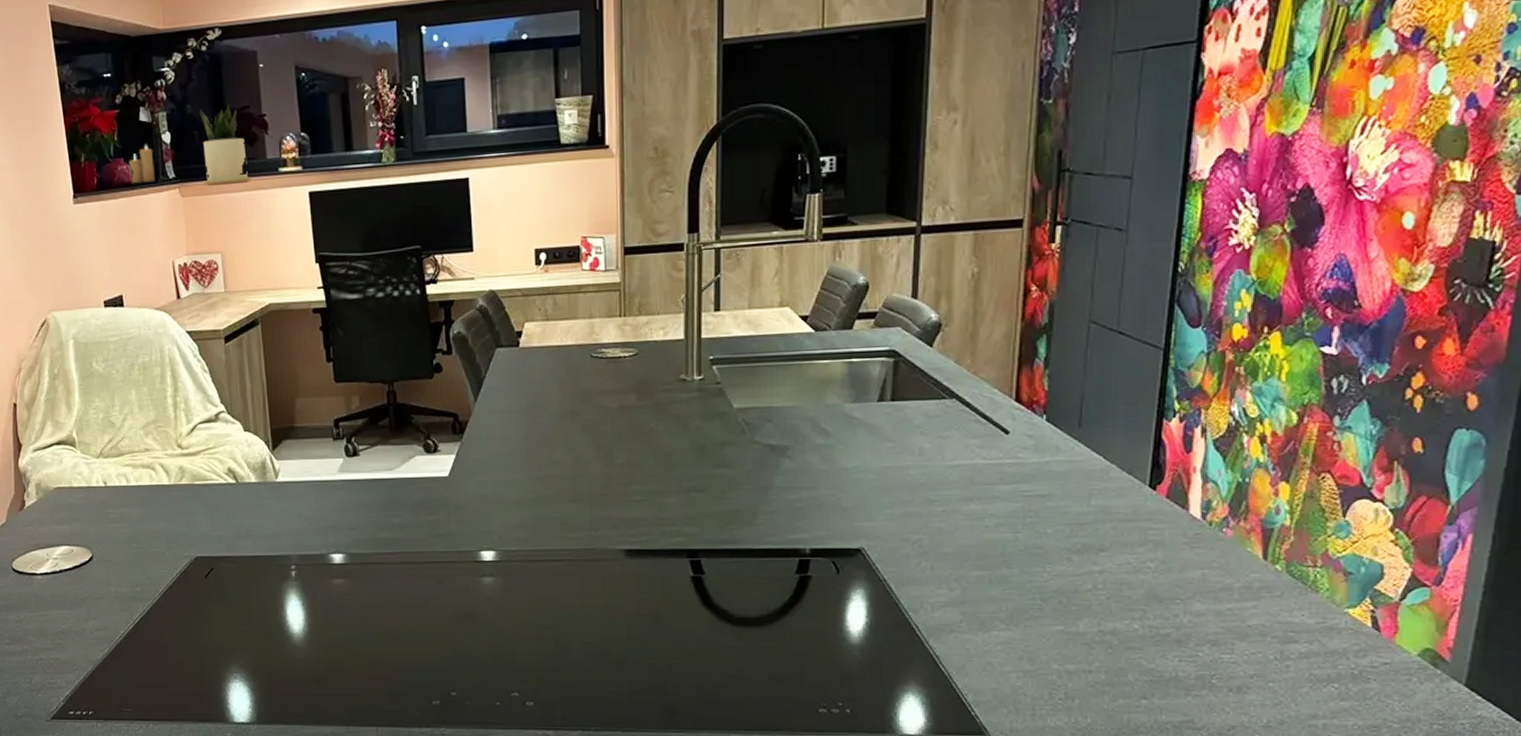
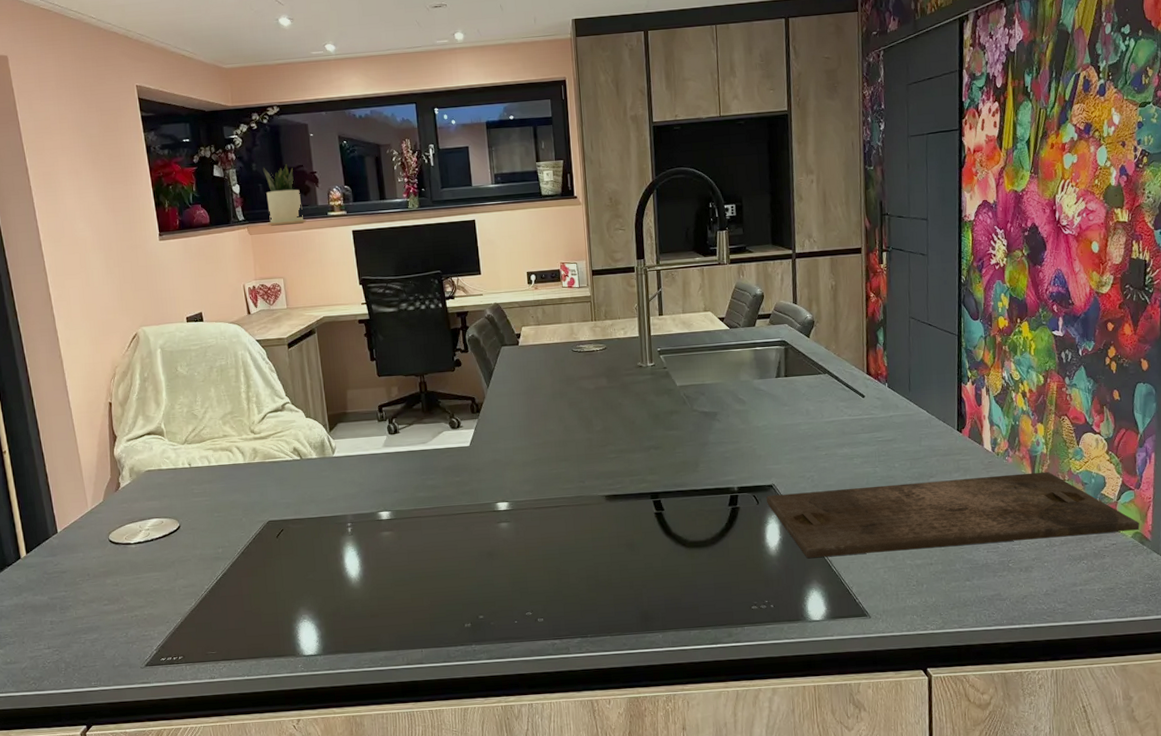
candle: present [129,145,155,184] -> none [205,194,228,225]
cutting board: none [851,552,1434,650] -> present [767,471,1140,558]

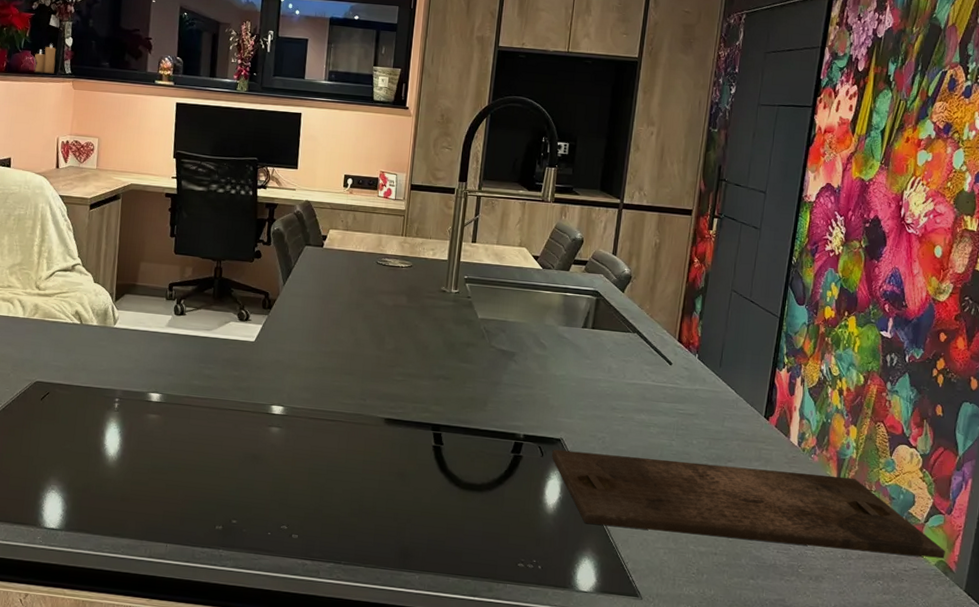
candle: none [205,194,228,225] -> present [33,44,57,74]
planter: present [263,164,307,226] -> none [92,25,133,88]

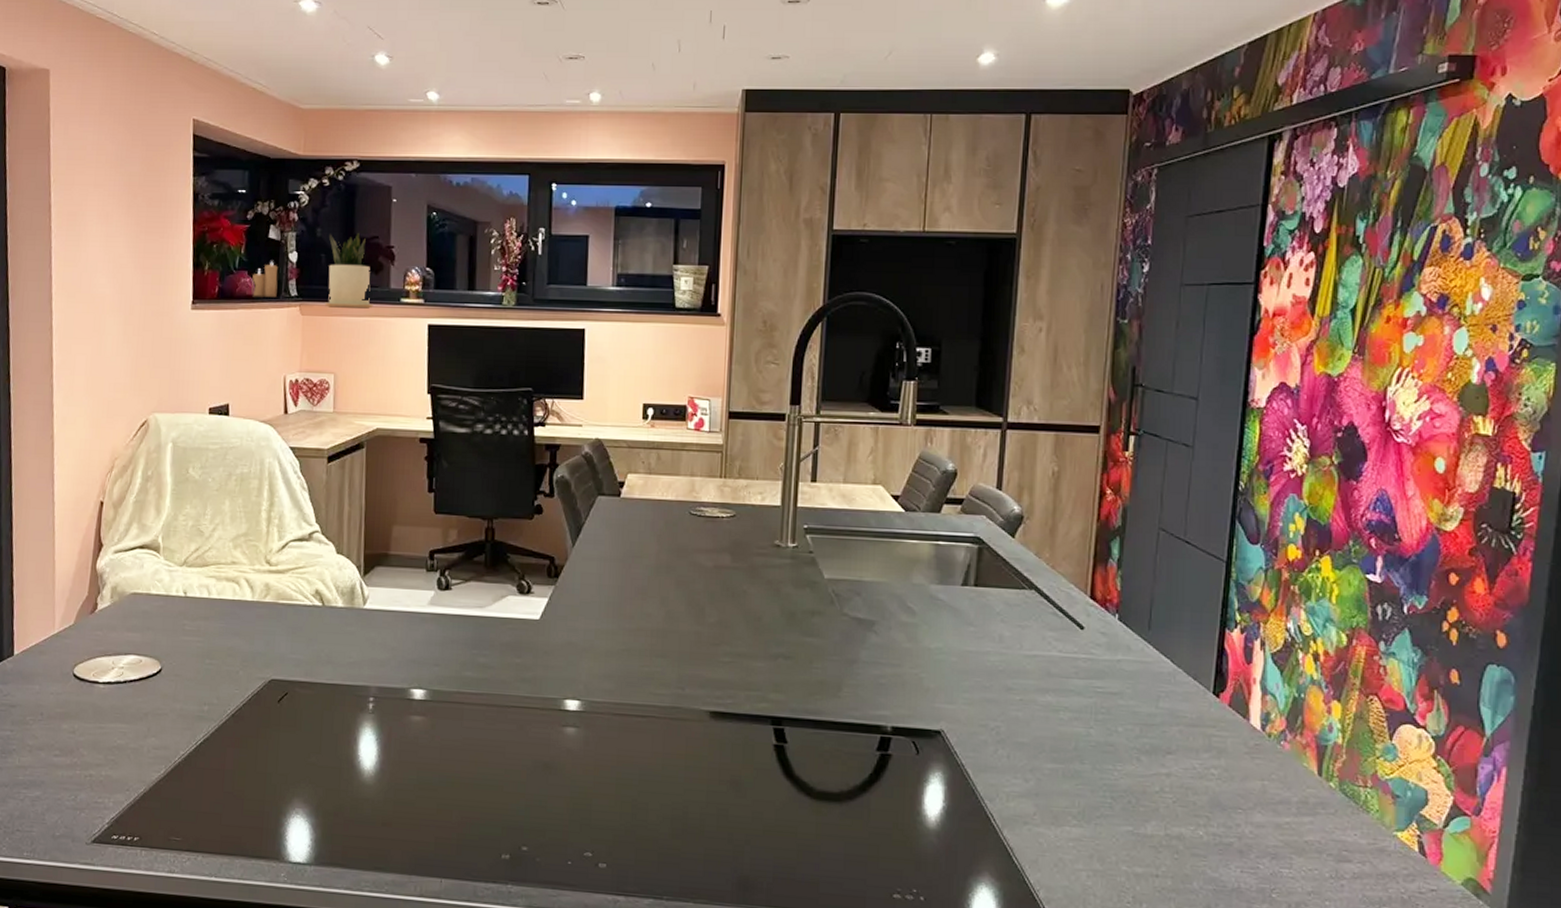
planter: none [92,25,133,88] -> present [324,233,373,310]
cutting board: present [552,449,945,559] -> none [930,744,1475,876]

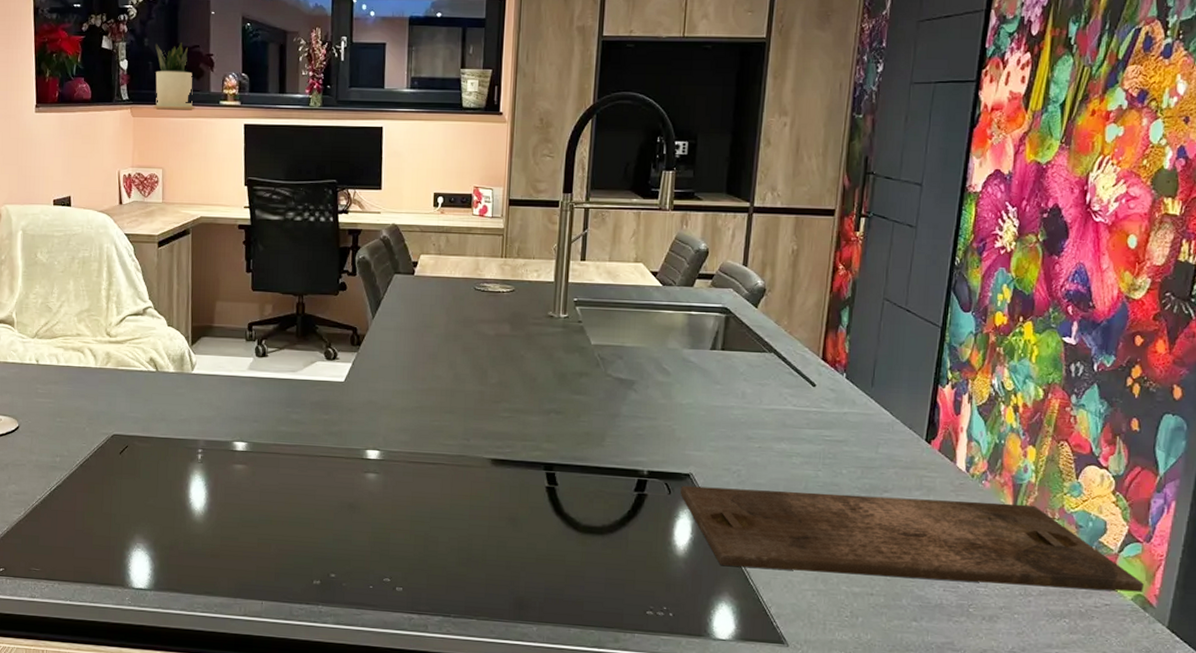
candle: present [251,261,279,298] -> none [88,68,111,101]
cutting board: none [930,744,1475,876] -> present [681,485,1144,592]

